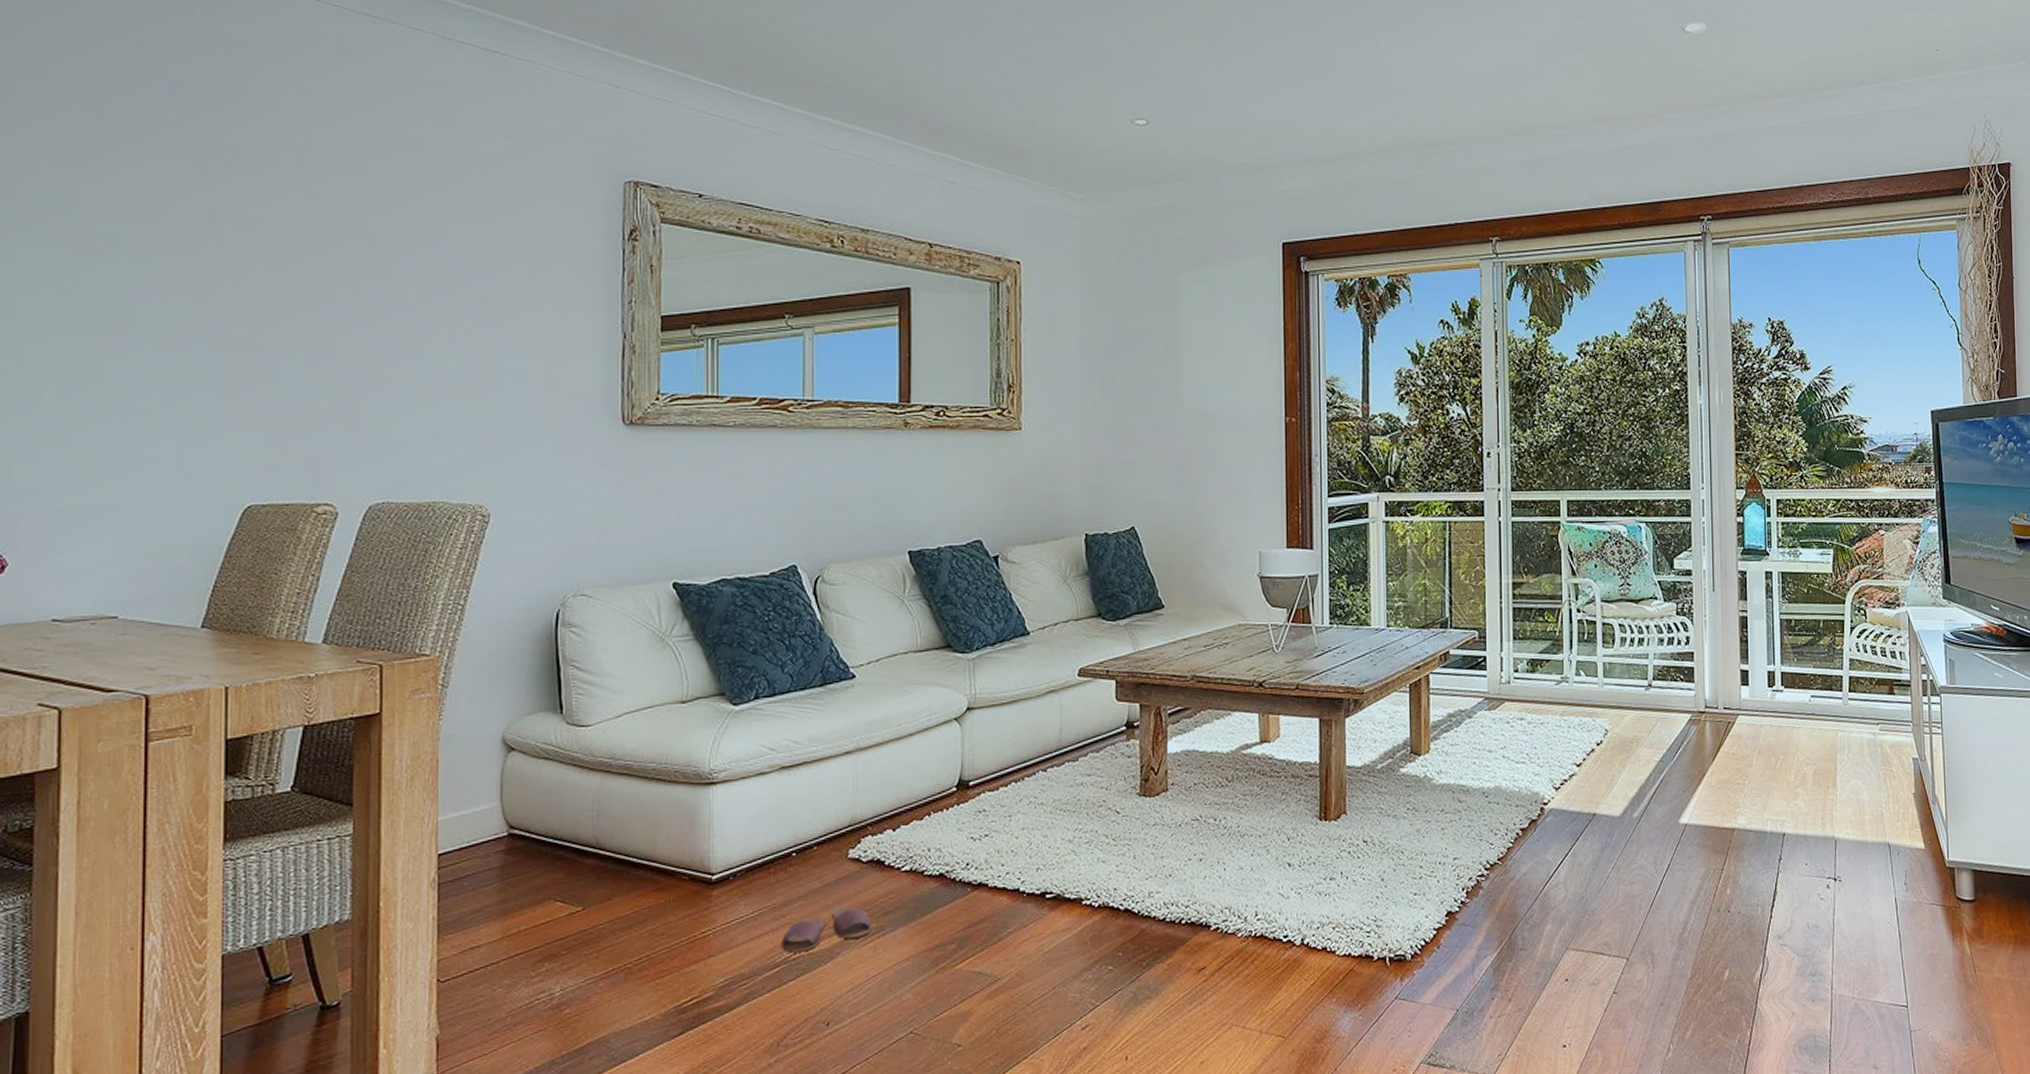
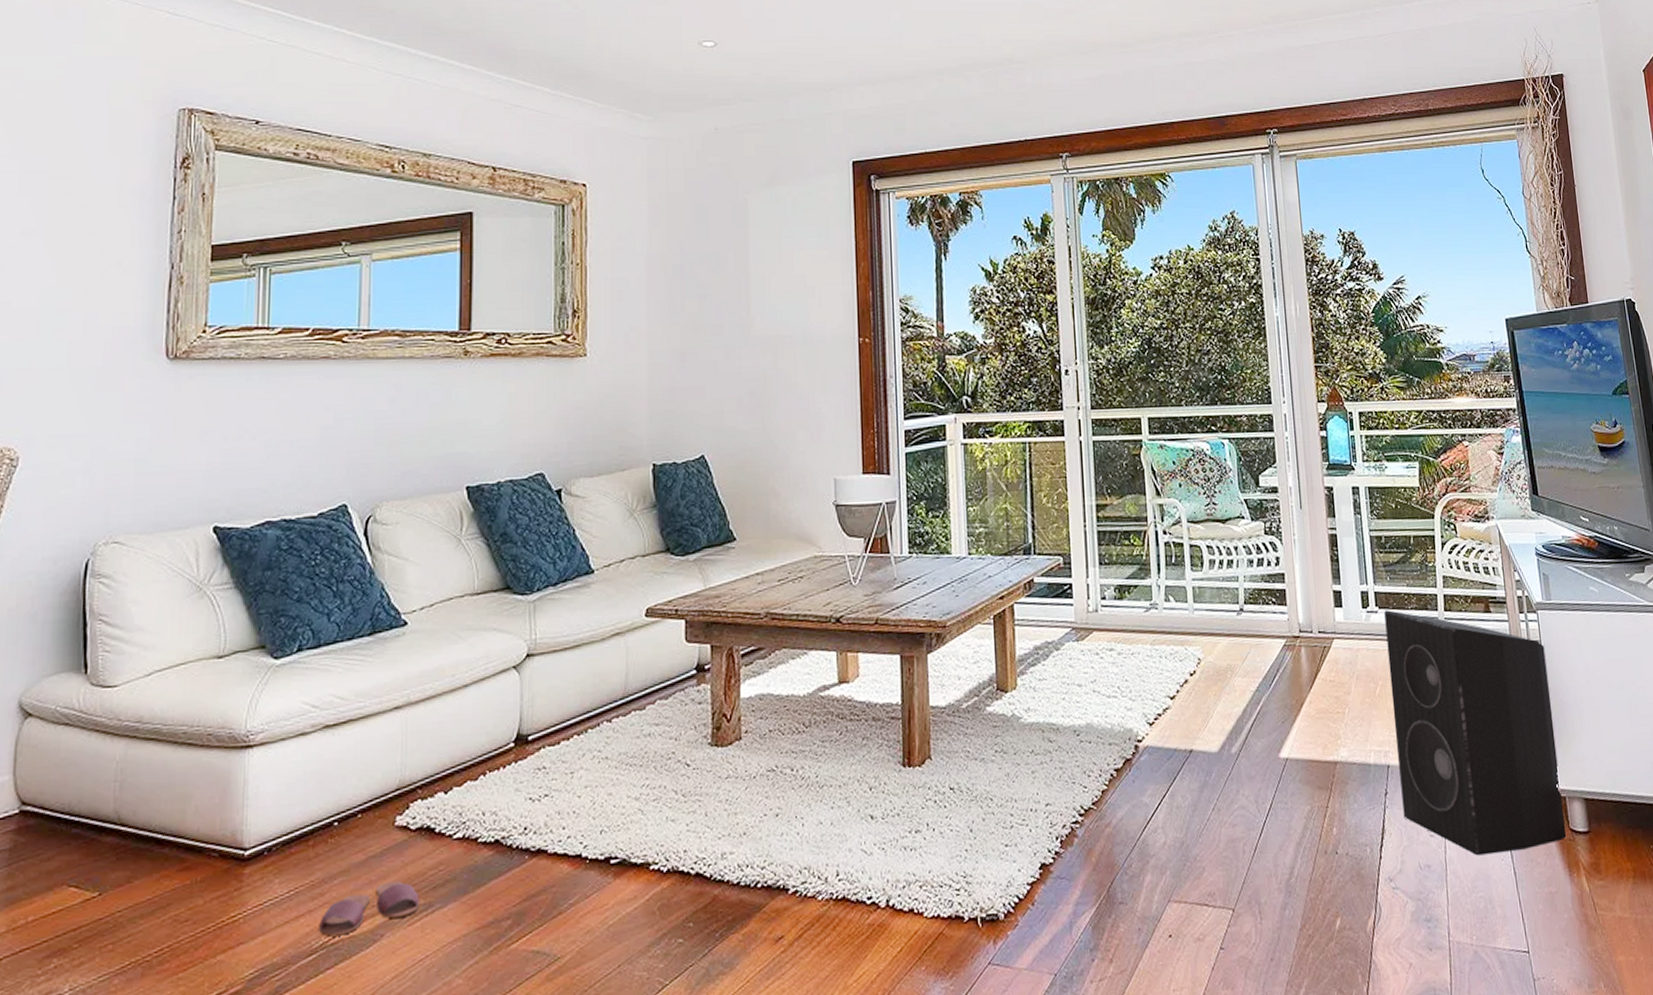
speaker: none [1789,689,1953,919] -> present [1384,610,1567,856]

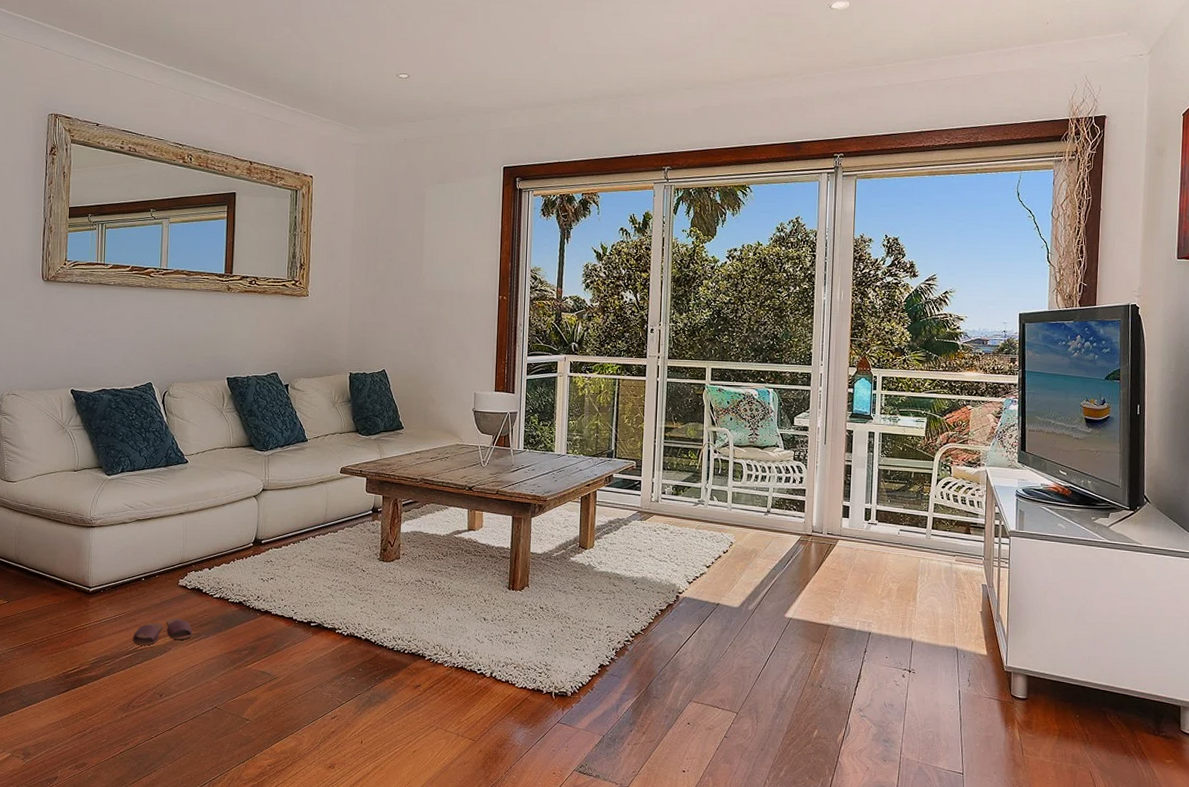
speaker: present [1384,610,1567,856] -> none [877,523,1012,704]

